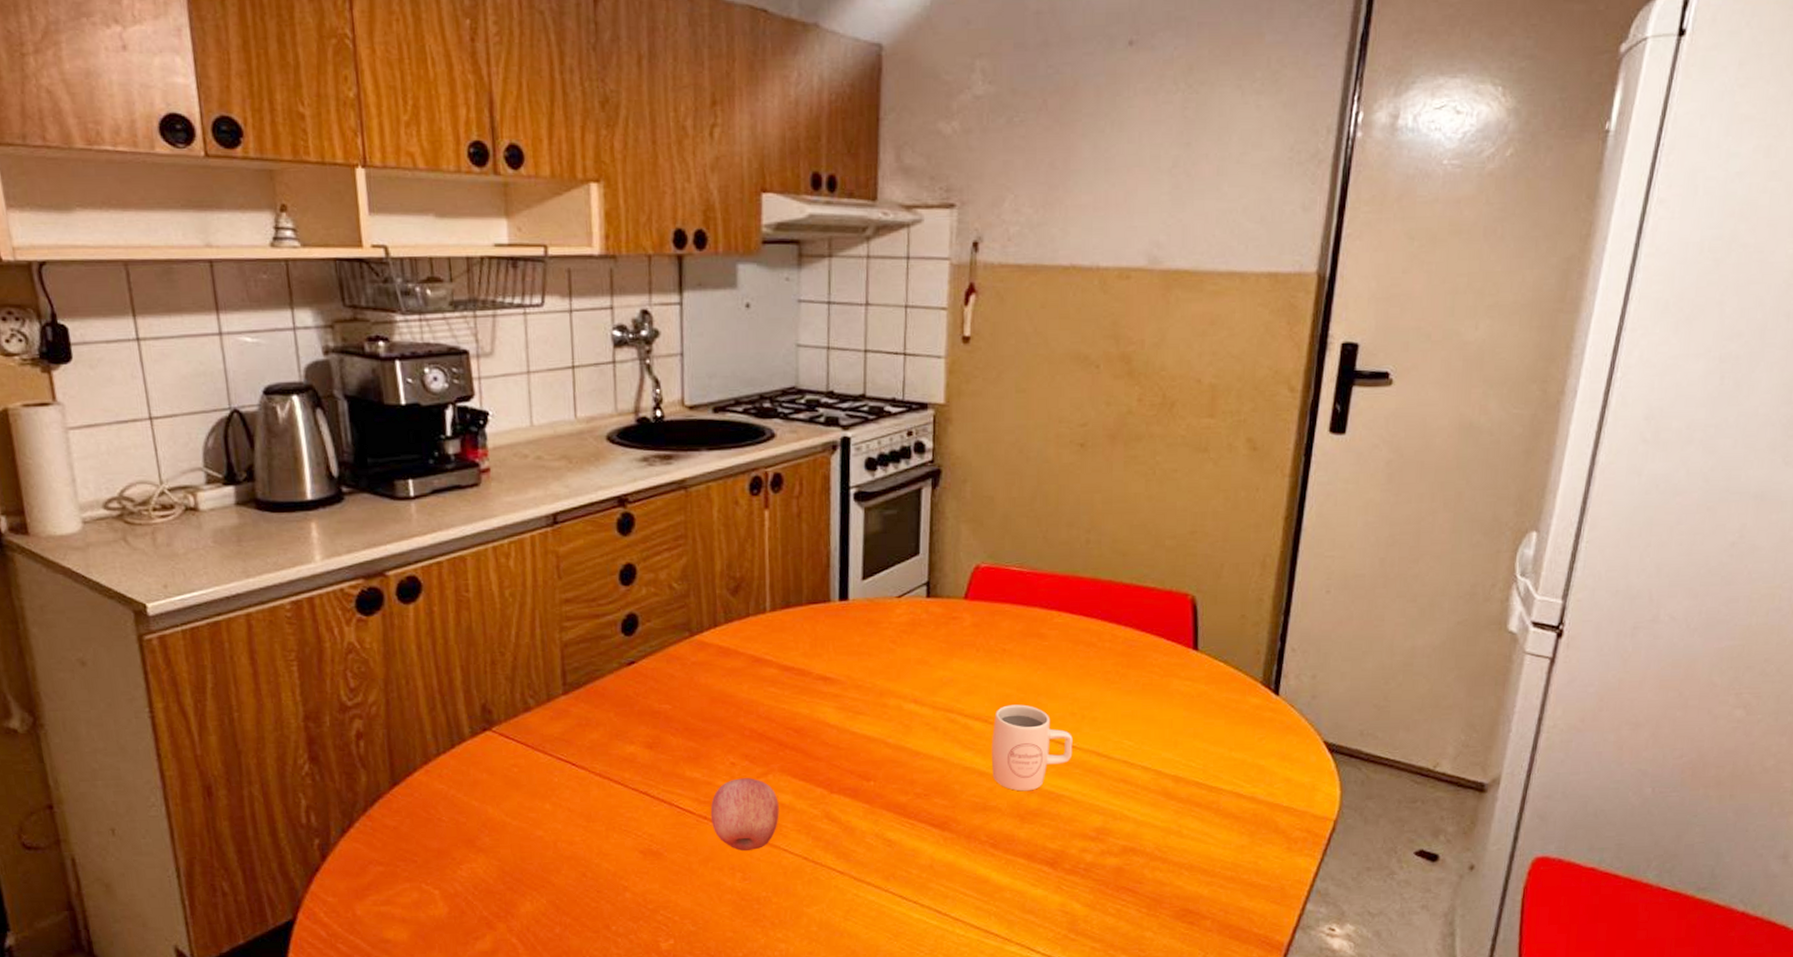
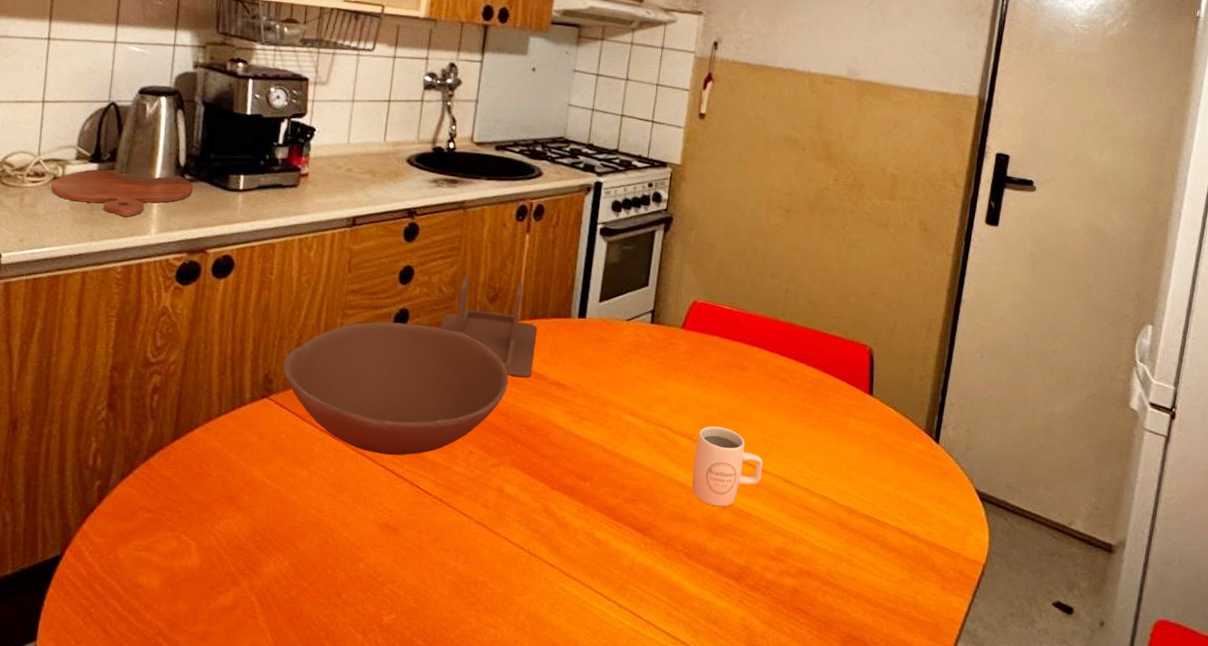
cutting board: none [185,488,354,545] -> present [51,169,193,217]
bowl: none [501,629,766,777] -> present [283,321,509,456]
napkin holder: none [676,567,793,676] -> present [440,275,538,378]
fruit: present [710,778,779,851] -> none [444,466,506,535]

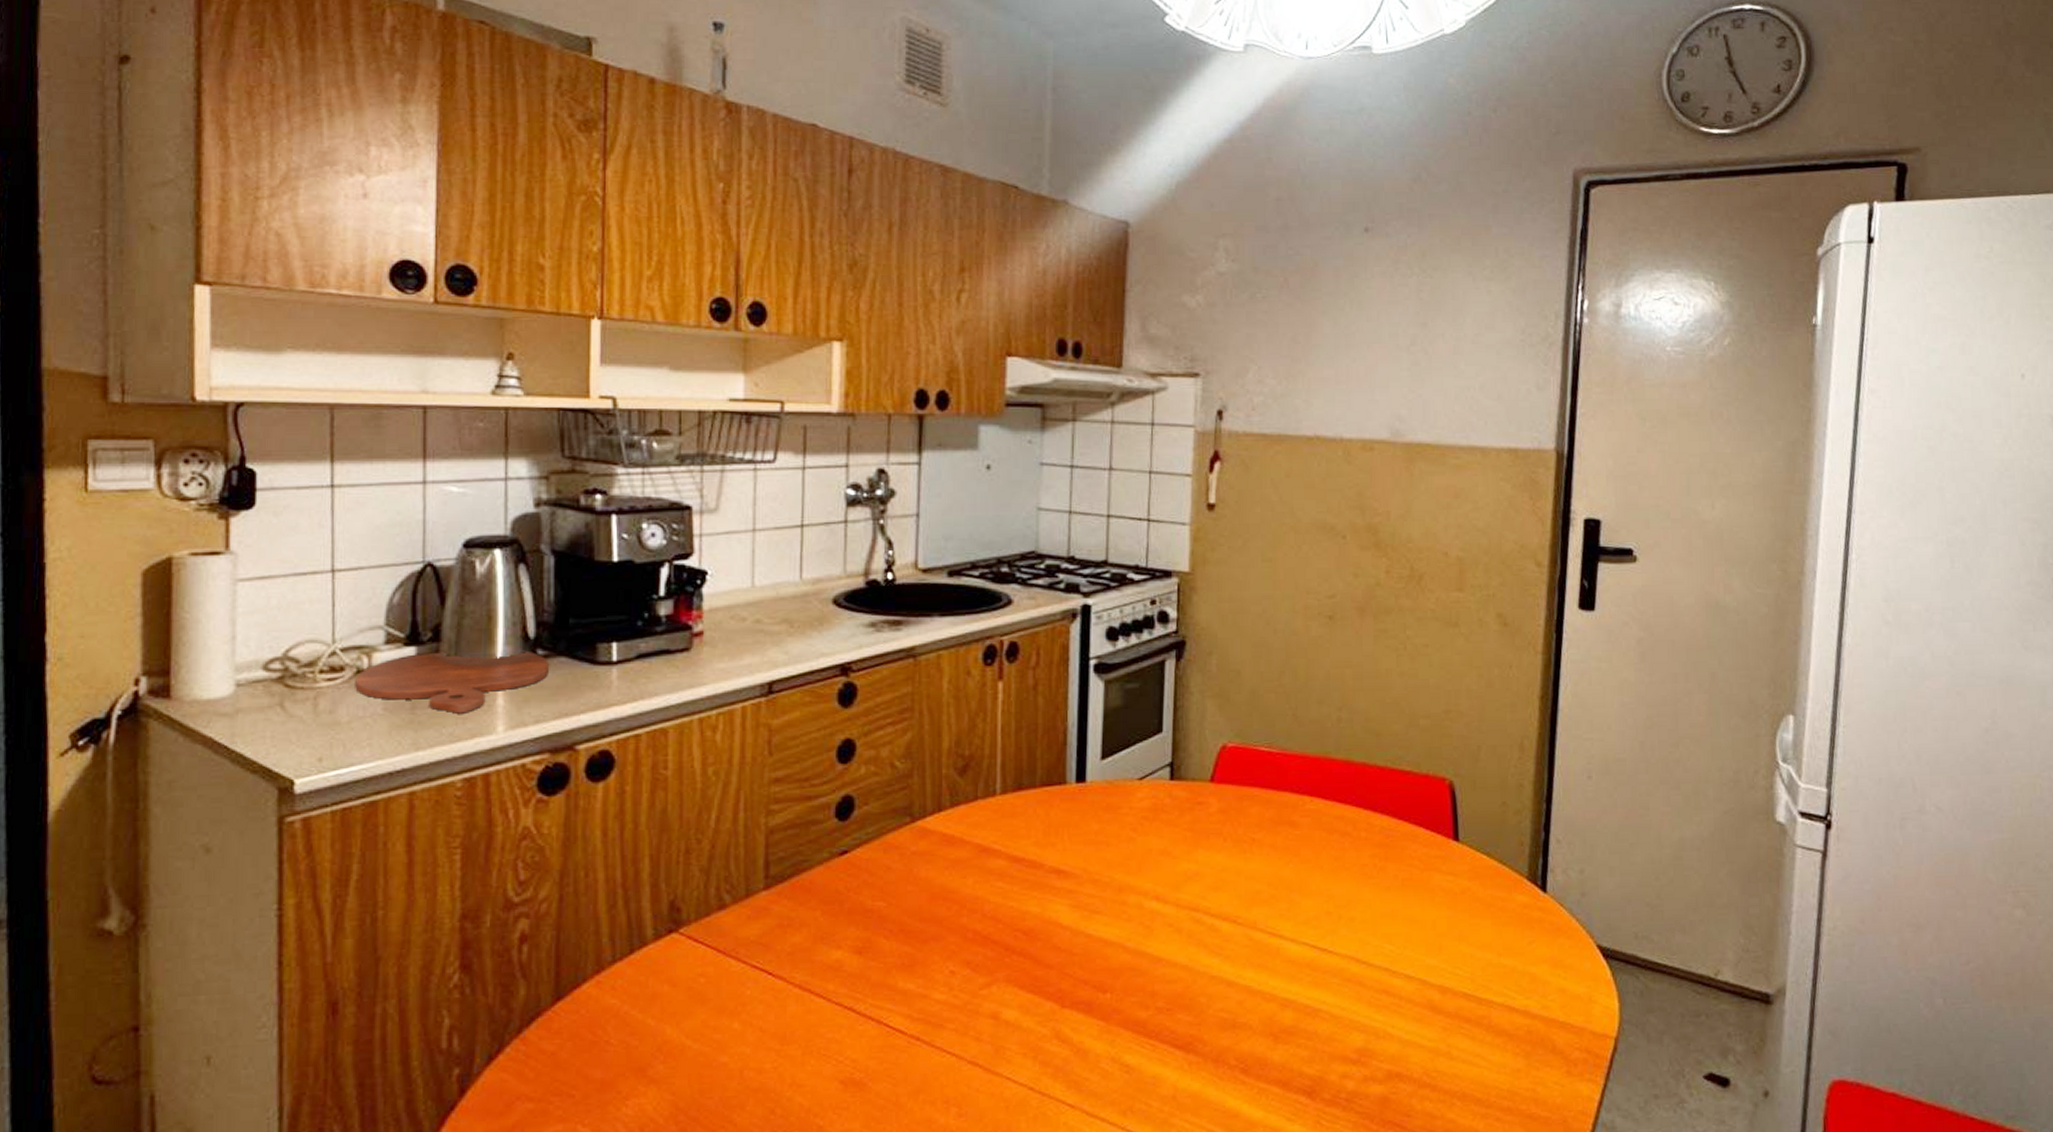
bowl: present [283,321,509,456] -> none [694,813,993,989]
napkin holder: present [440,275,538,378] -> none [897,743,1025,868]
mug: present [692,426,763,507] -> none [1240,902,1329,1005]

